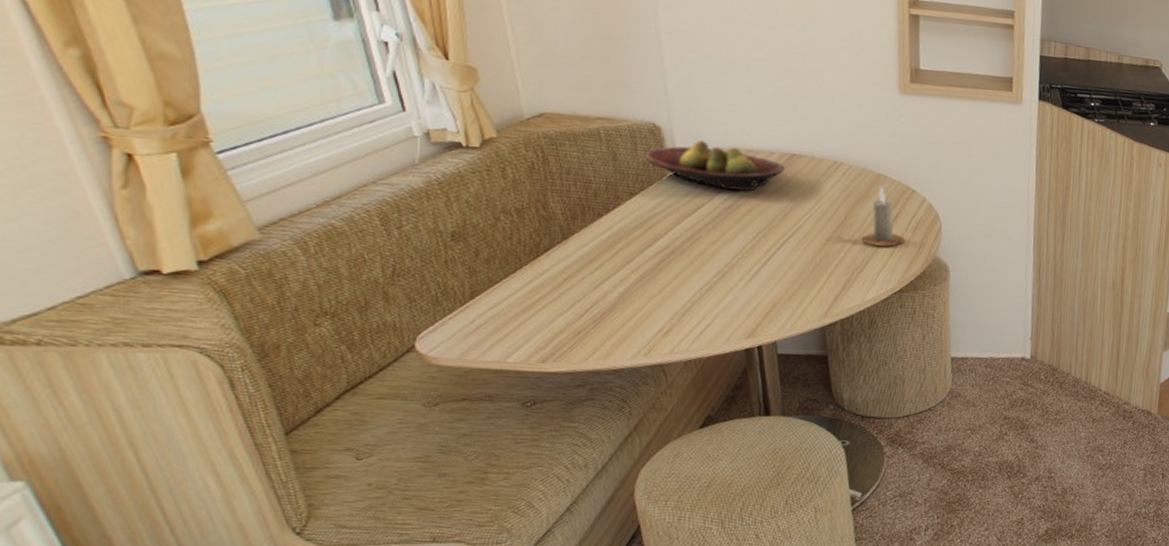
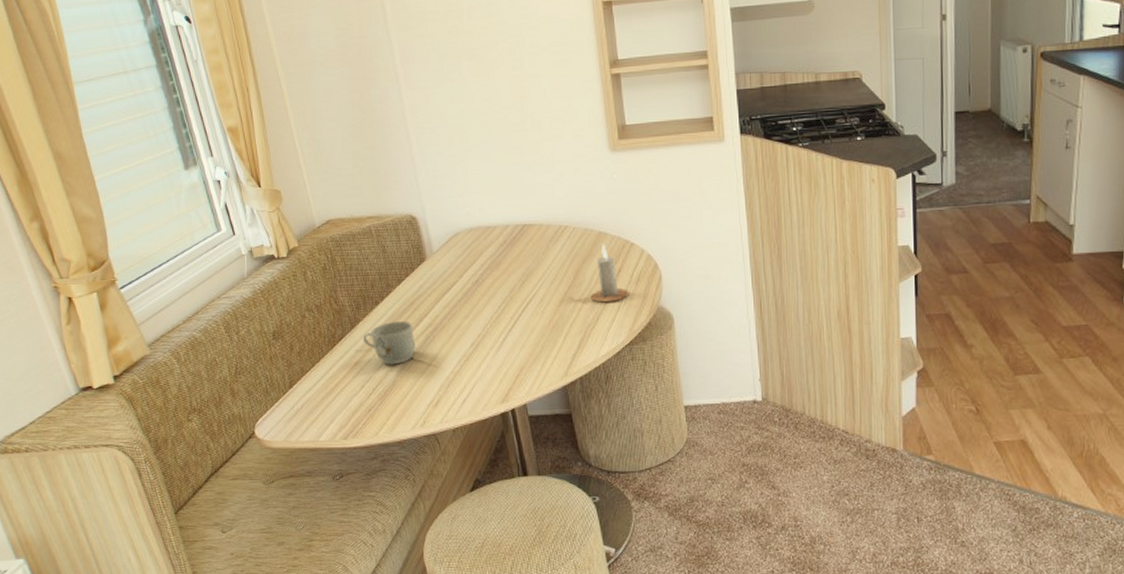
mug: none [577,237,647,286] -> present [362,320,416,365]
fruit bowl: present [645,140,785,191] -> none [406,224,519,266]

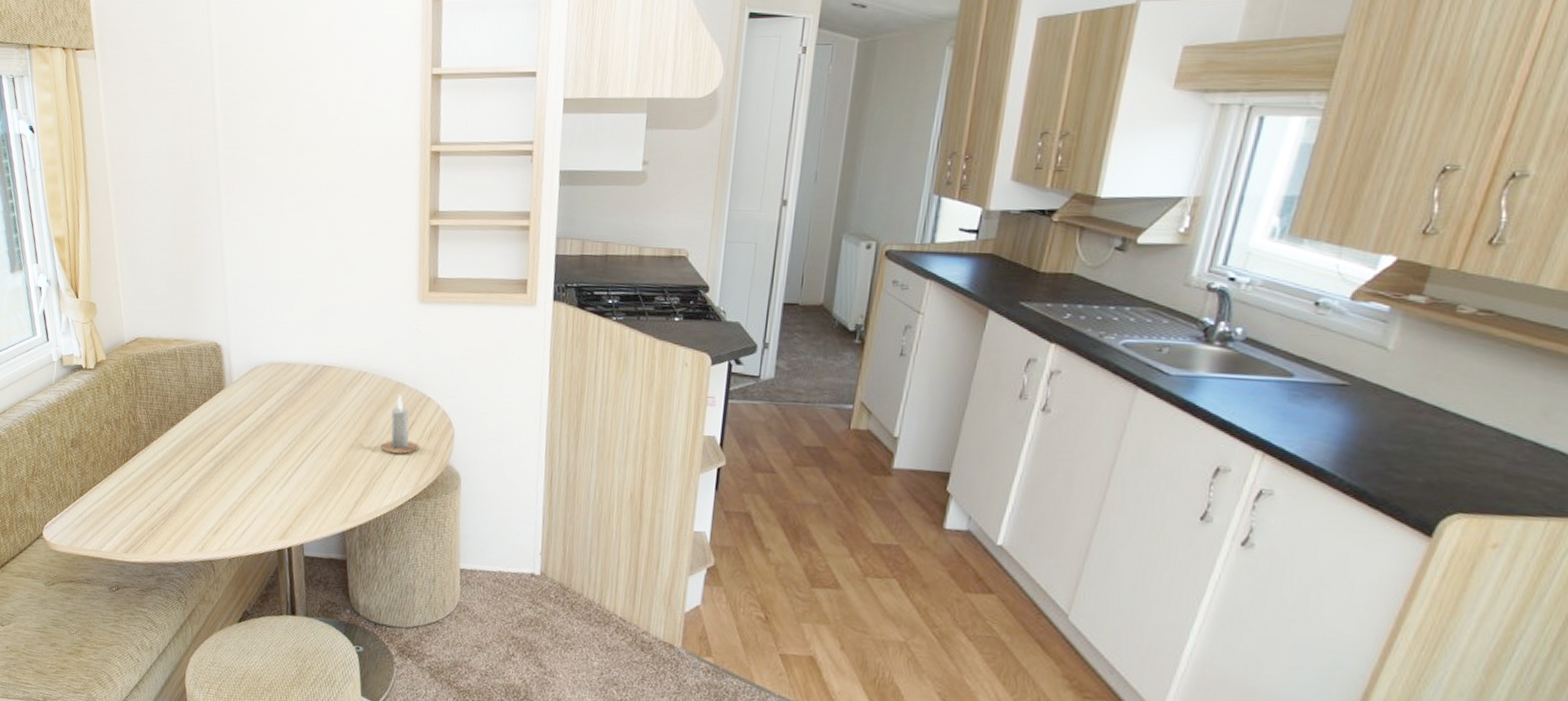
mug: present [362,320,416,365] -> none [154,444,204,488]

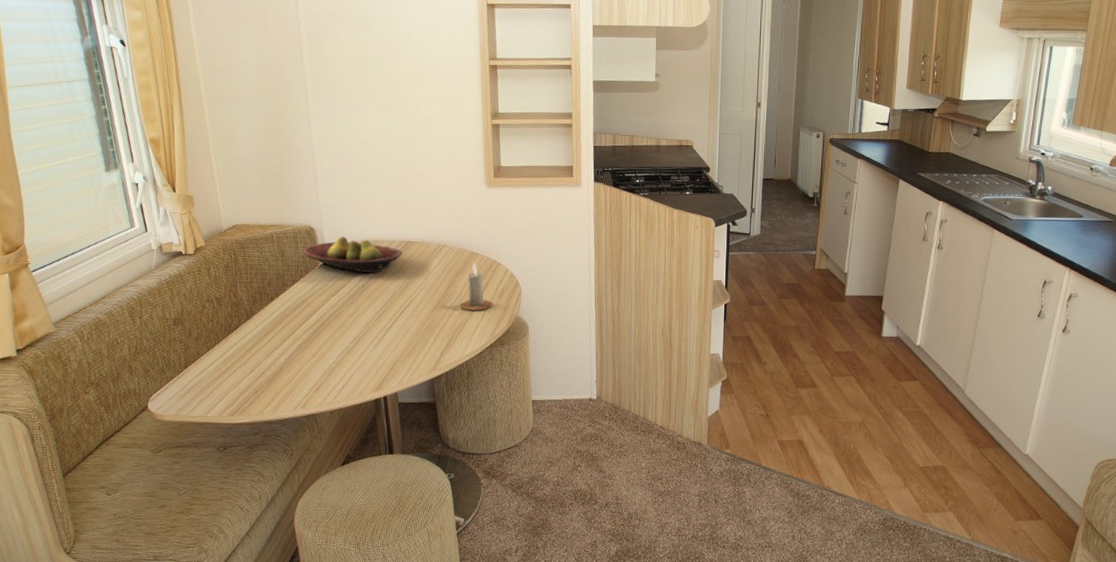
fruit bowl: none [208,356,317,401] -> present [303,236,402,273]

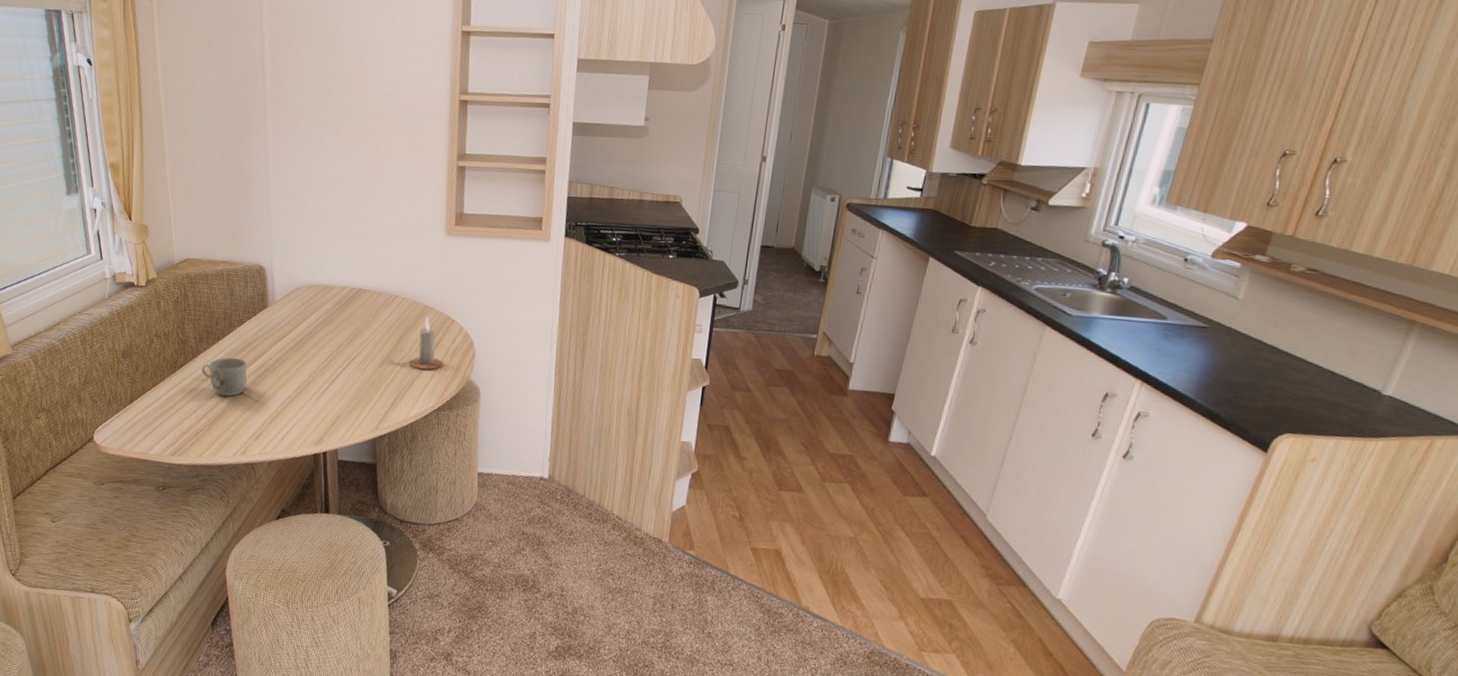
mug: none [256,315,304,353] -> present [201,357,248,397]
fruit bowl: present [303,236,402,273] -> none [252,278,353,320]

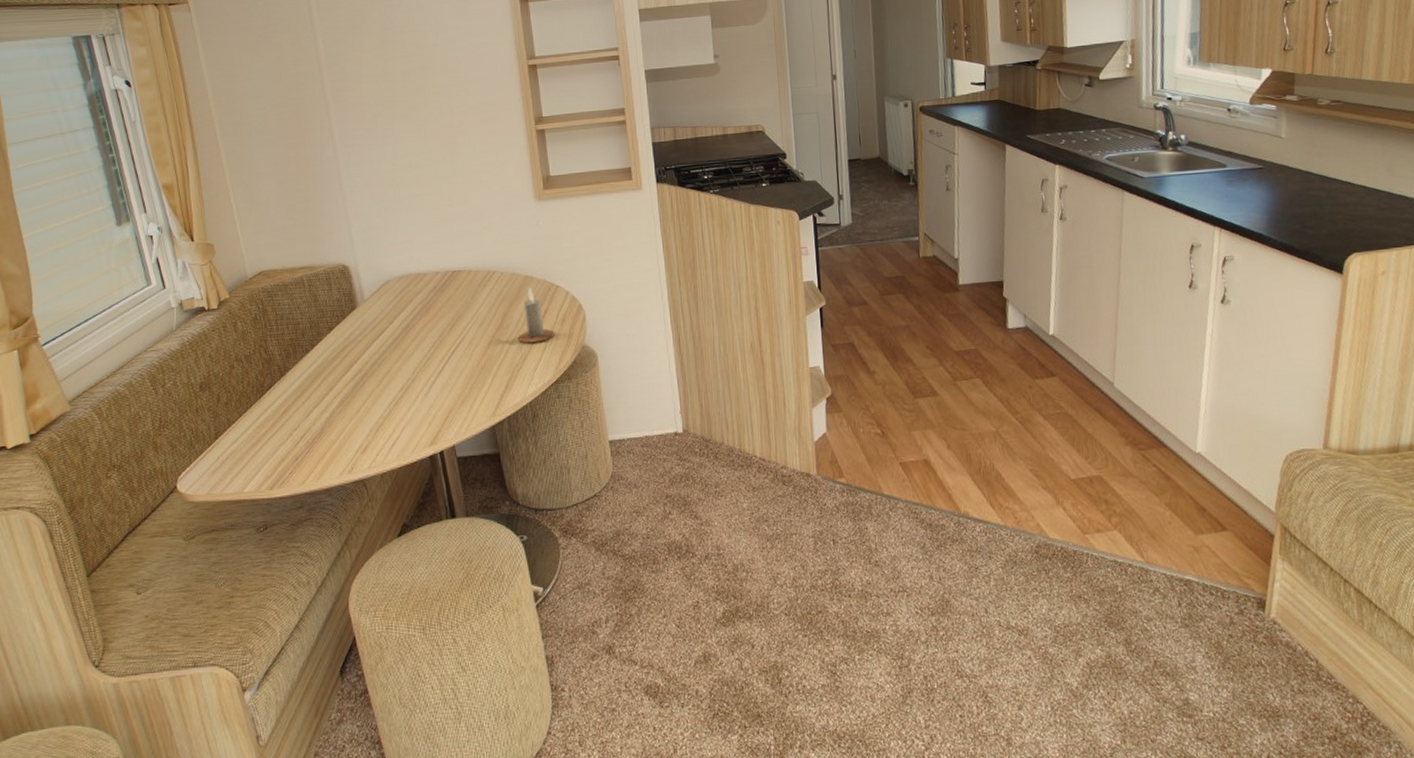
mug: present [201,357,248,397] -> none [292,367,345,412]

